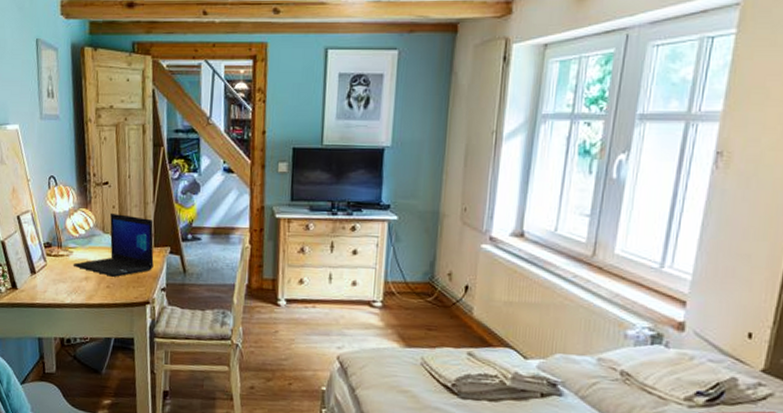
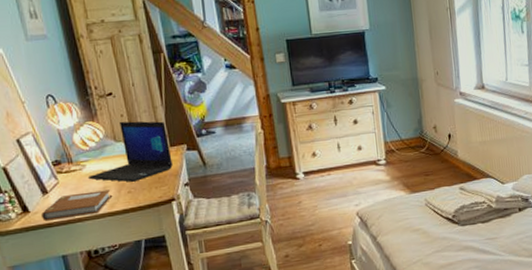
notebook: none [27,279,91,303] -> present [42,189,112,221]

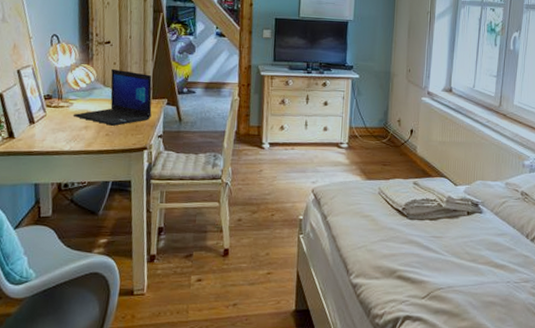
notebook: present [42,189,112,221] -> none [24,128,91,150]

